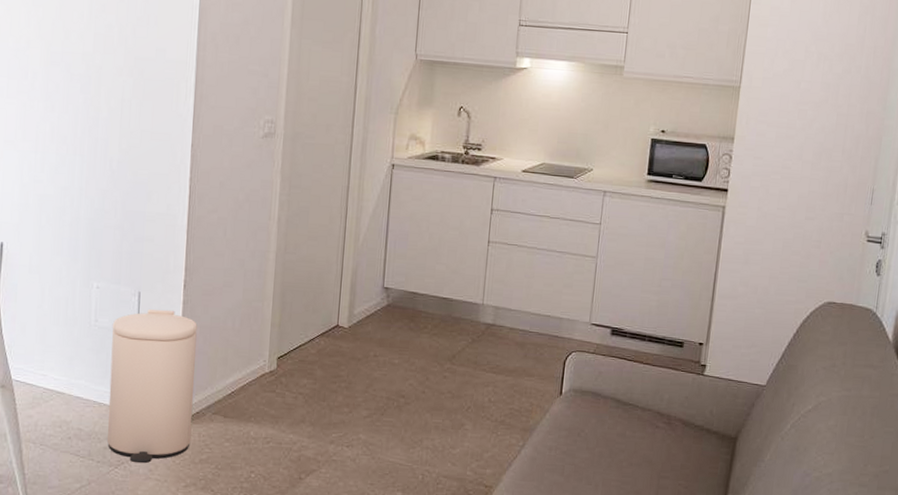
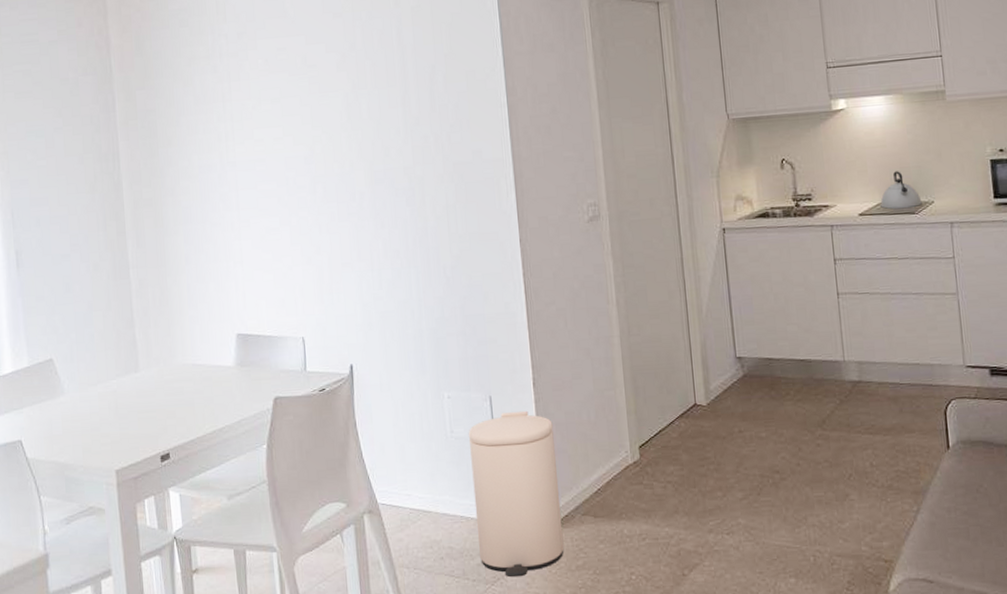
kettle: none [543,135,582,173] -> present [880,171,922,210]

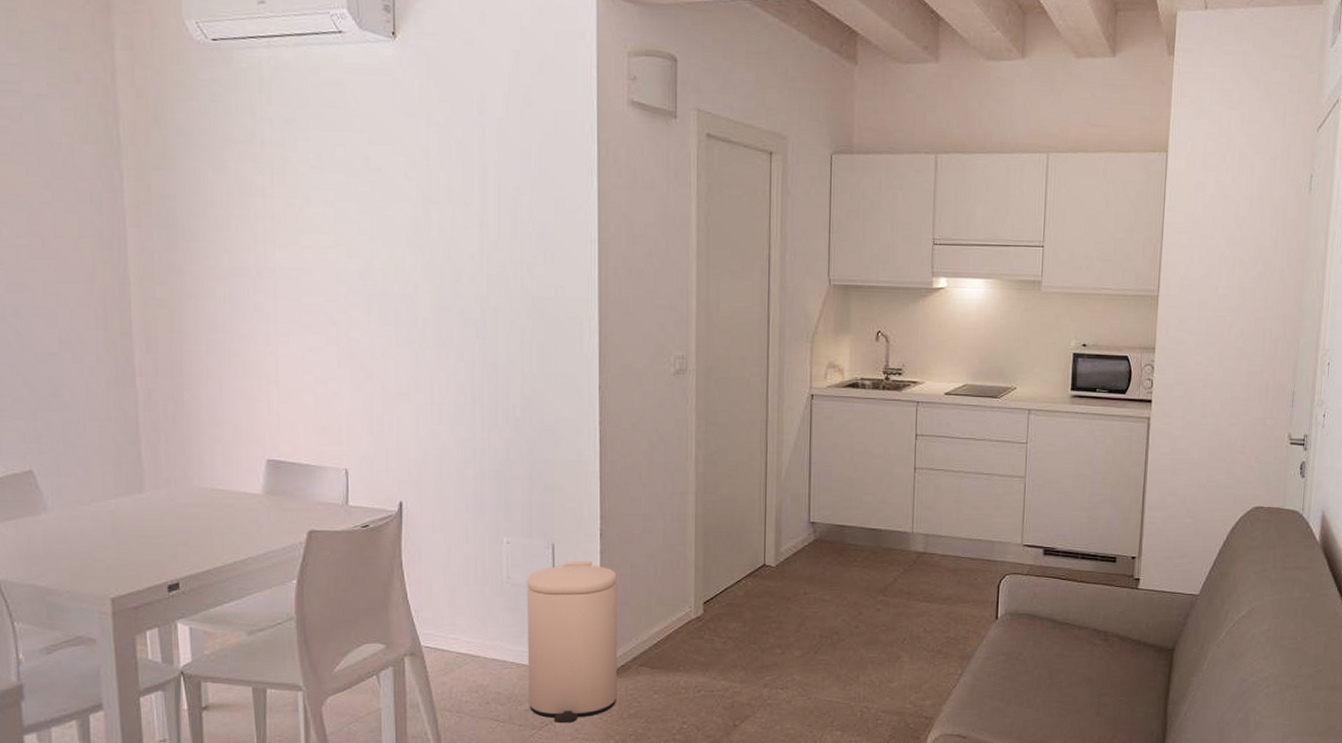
kettle: present [880,171,922,210] -> none [966,355,1005,392]

